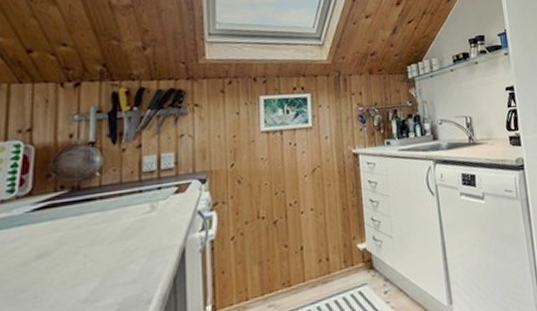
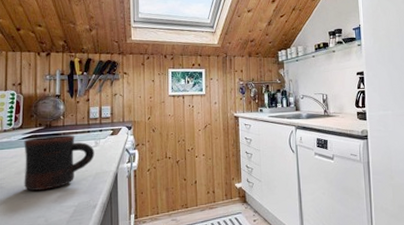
mug: none [32,198,149,289] -> present [24,135,95,191]

